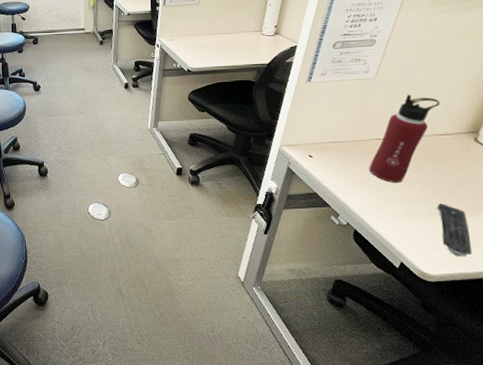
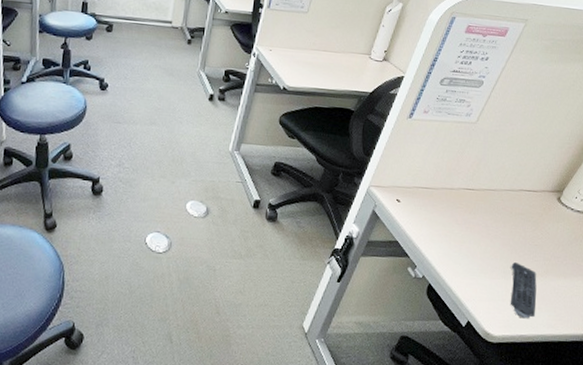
water bottle: present [369,94,440,183] -> none [454,144,533,237]

